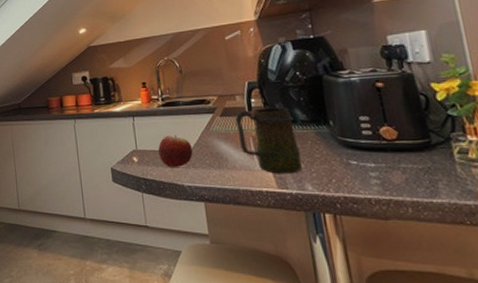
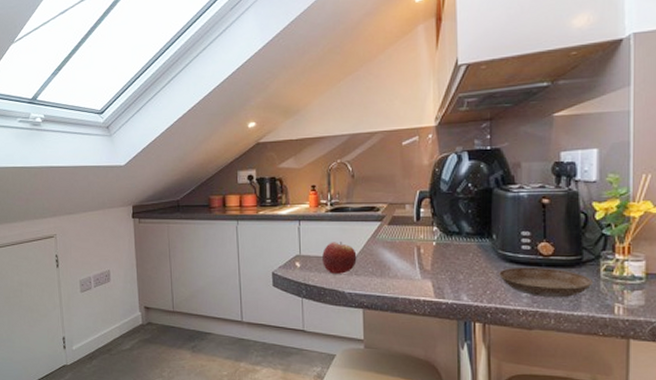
mug: present [234,107,302,174] -> none [402,218,462,284]
saucer: none [341,152,448,185] -> present [498,267,593,298]

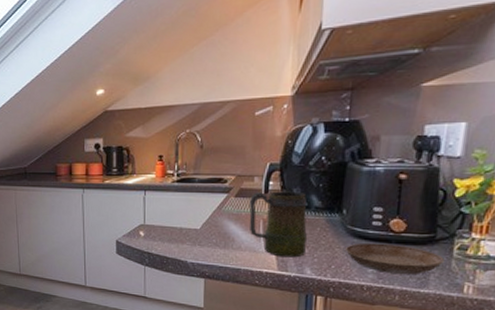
fruit: present [322,242,357,274] -> none [166,212,201,244]
mug: none [402,218,462,284] -> present [248,191,308,258]

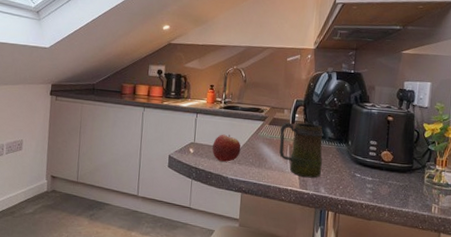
fruit: none [166,212,201,244] -> present [212,134,241,162]
saucer: present [344,242,444,275] -> none [349,168,418,197]

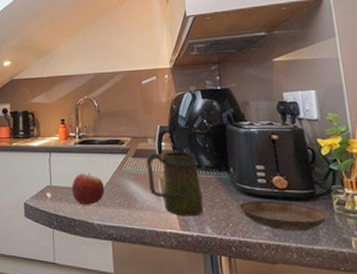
saucer: none [349,168,418,197] -> present [238,200,328,232]

